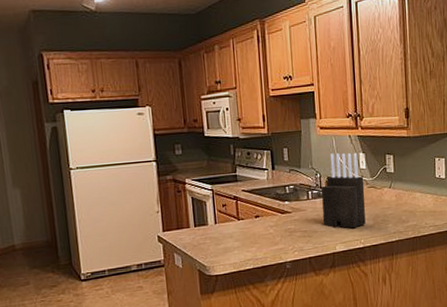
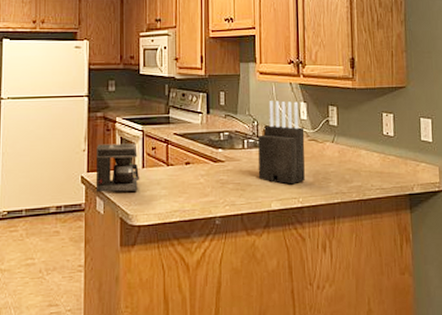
coffee maker: none [169,202,213,249] -> present [95,143,139,193]

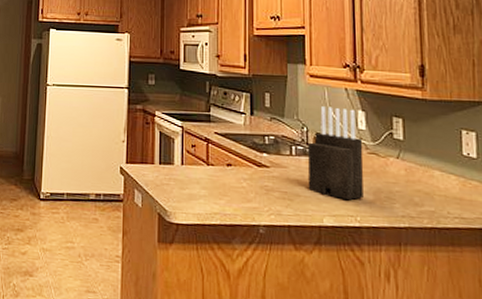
coffee maker: present [95,143,139,193] -> none [134,136,178,188]

